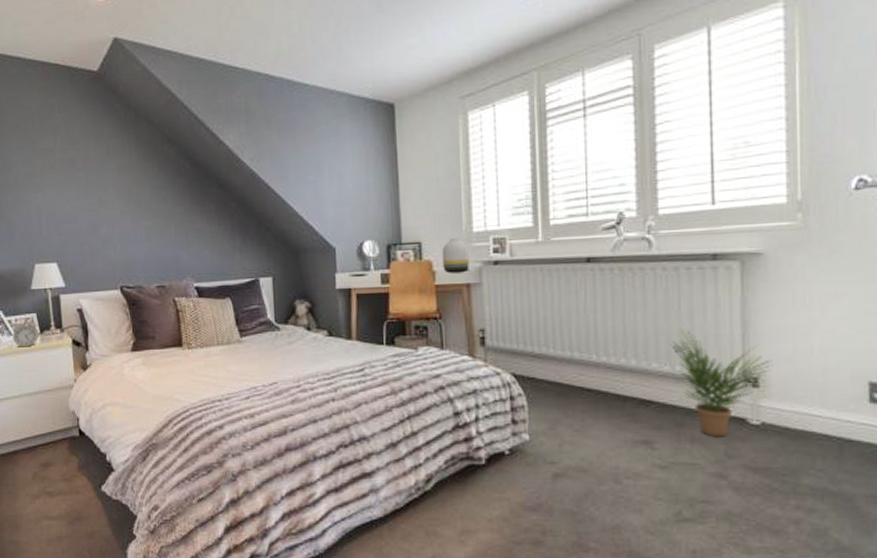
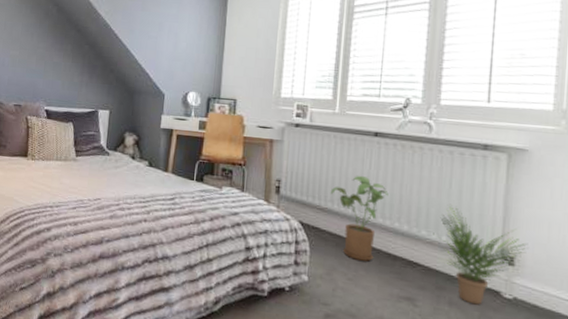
vase: present [442,237,469,274] -> none [252,99,275,130]
house plant: none [543,310,610,408] -> present [330,175,389,262]

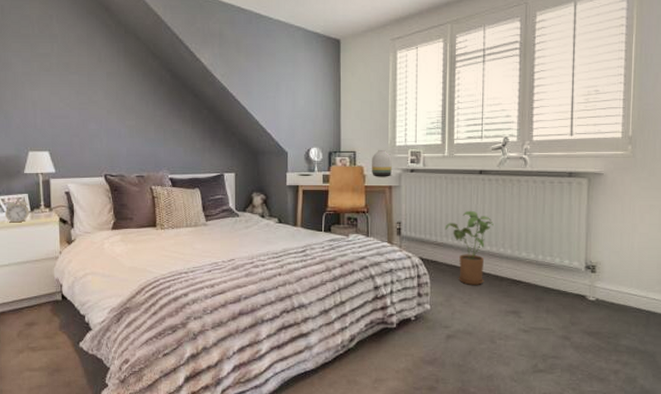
vase: none [252,99,275,130] -> present [372,149,392,177]
potted plant: present [433,205,528,305] -> none [531,228,606,309]

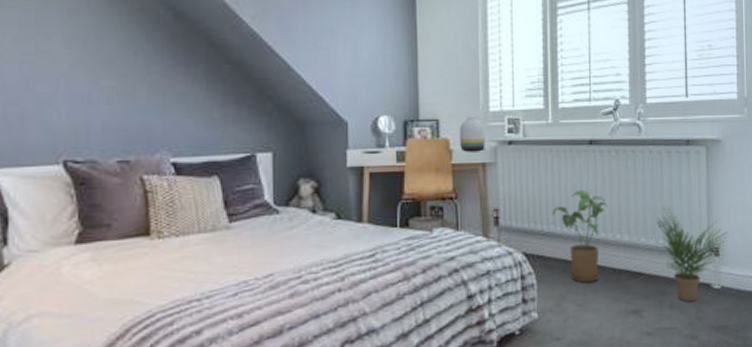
potted plant: none [531,228,606,309] -> present [651,206,729,302]

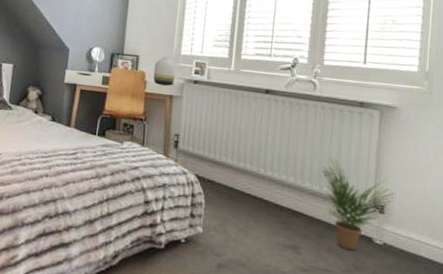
house plant: present [552,189,608,283] -> none [225,130,277,213]

